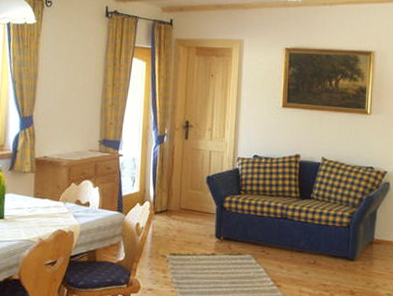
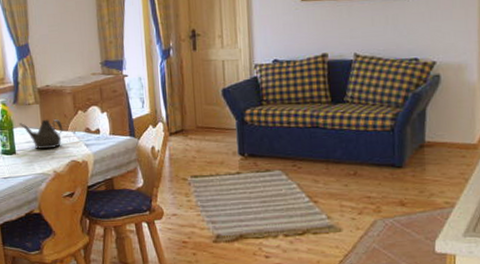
teapot: none [12,188,55,216] -> present [19,119,63,149]

